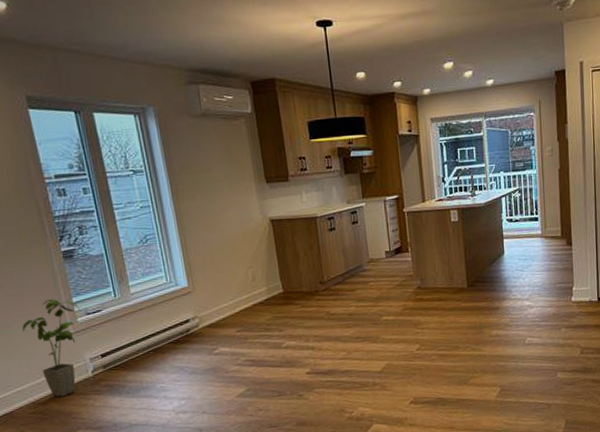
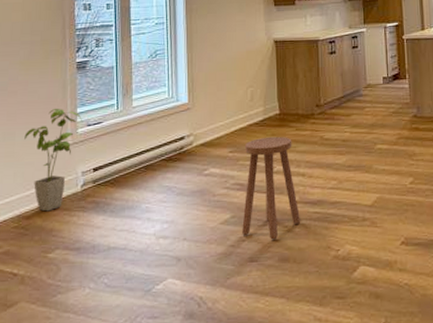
stool: none [251,314,315,408] -> present [242,136,301,240]

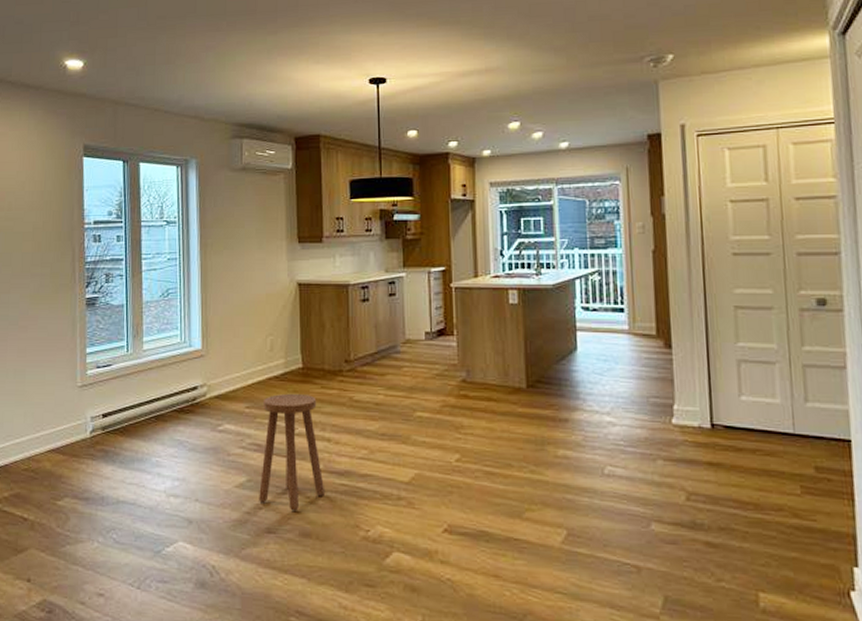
house plant: present [24,108,83,212] -> none [34,346,93,456]

